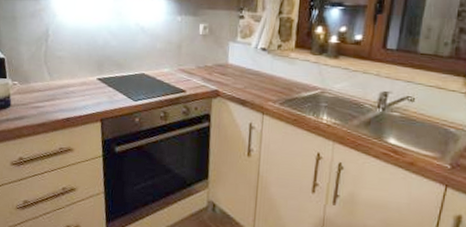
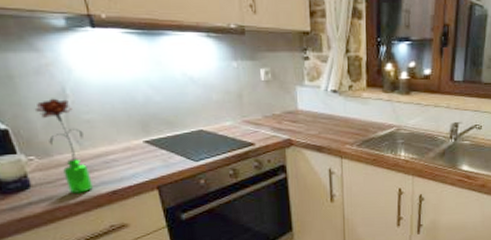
flower: none [25,36,54,117] -> present [34,98,93,193]

